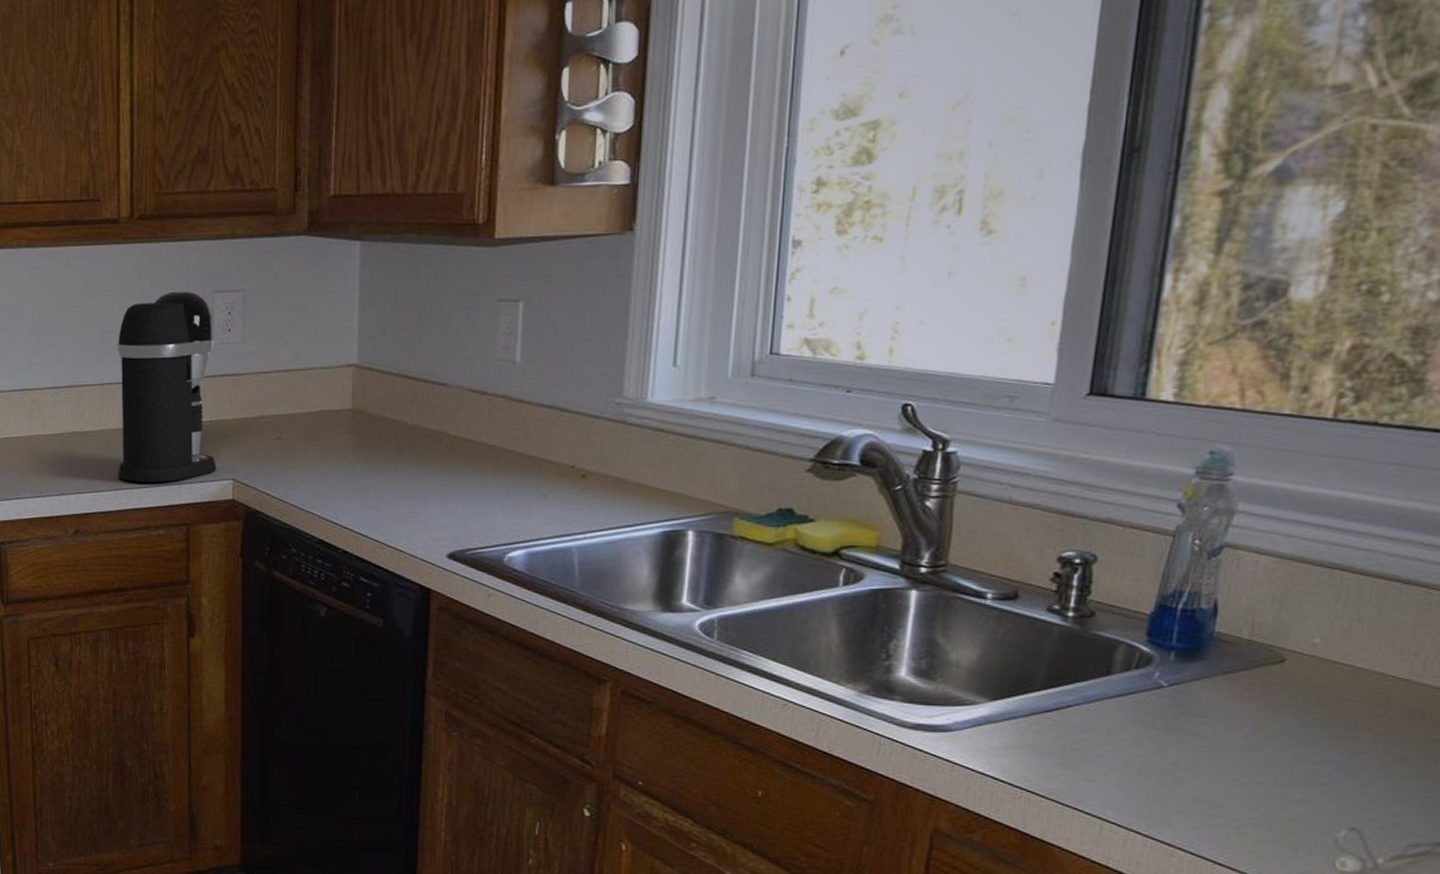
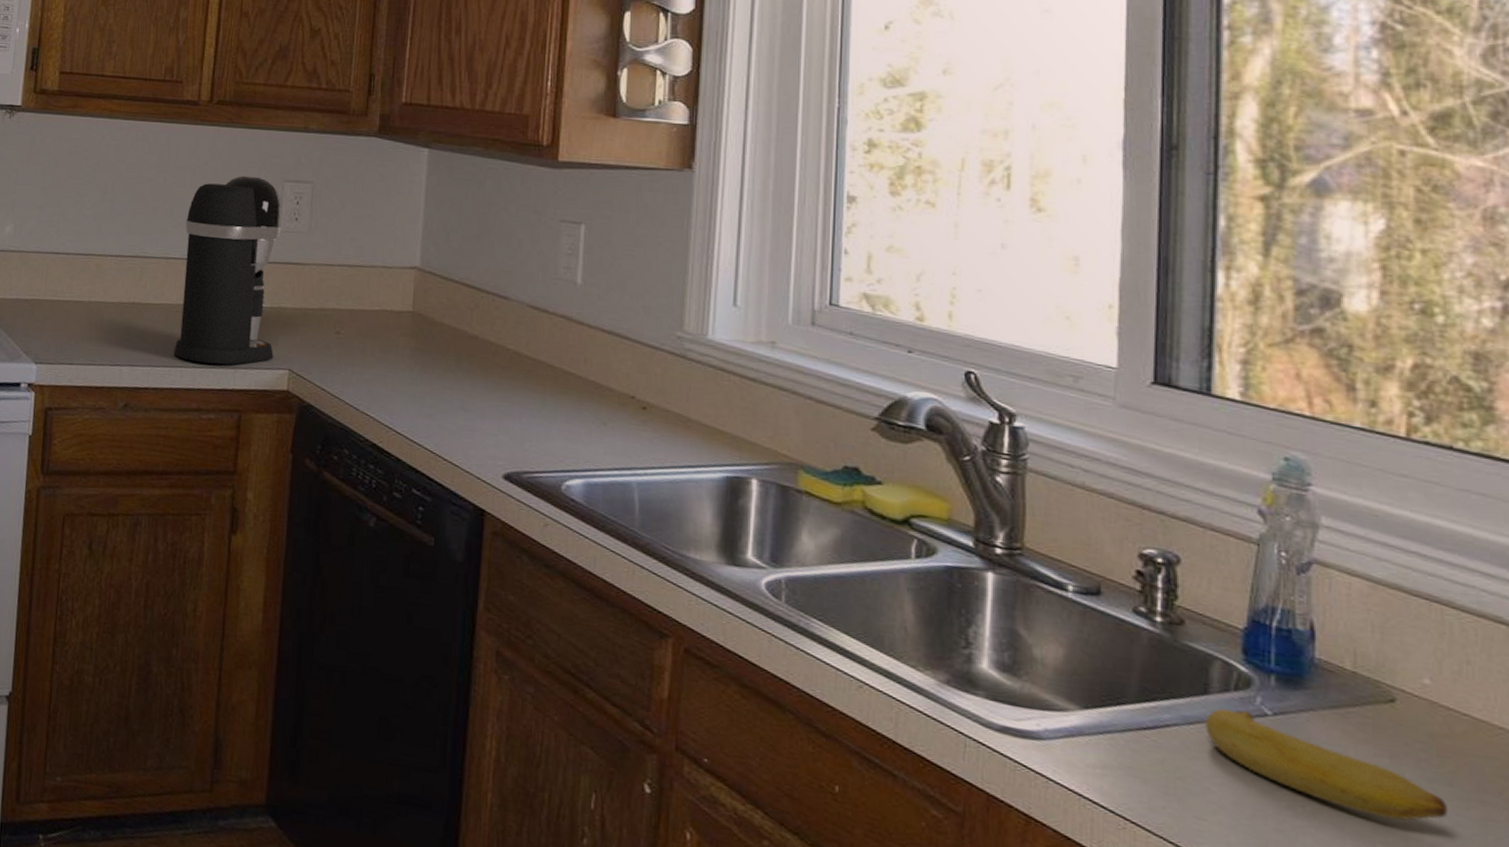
banana: none [1104,685,1320,763] -> present [1205,708,1449,821]

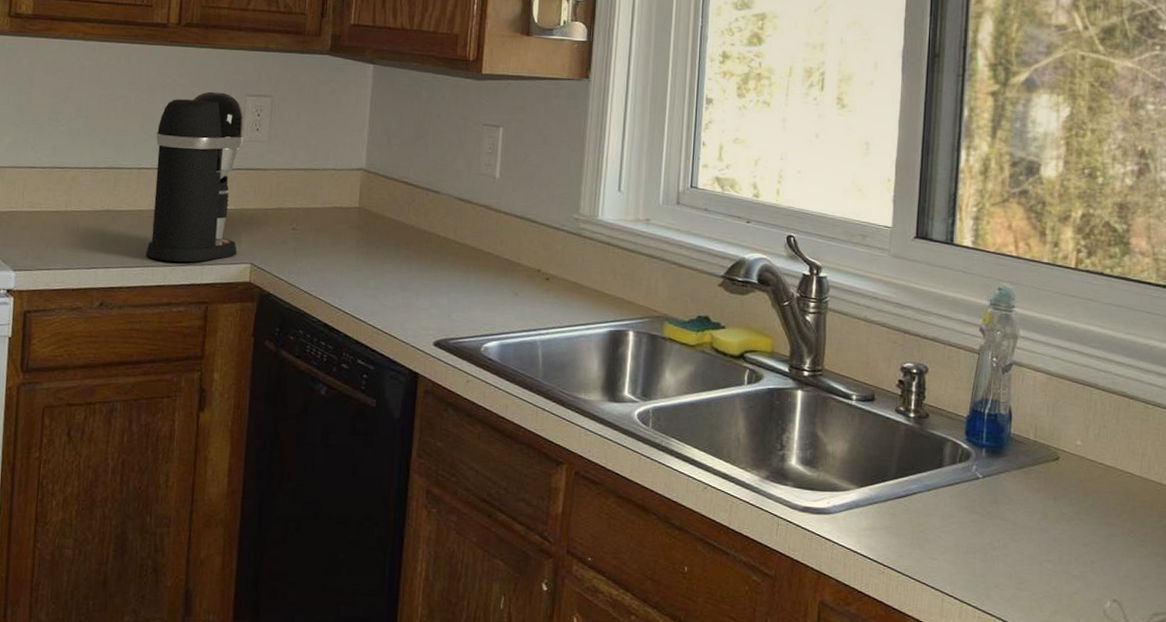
banana: present [1205,708,1449,821] -> none [939,476,1088,544]

